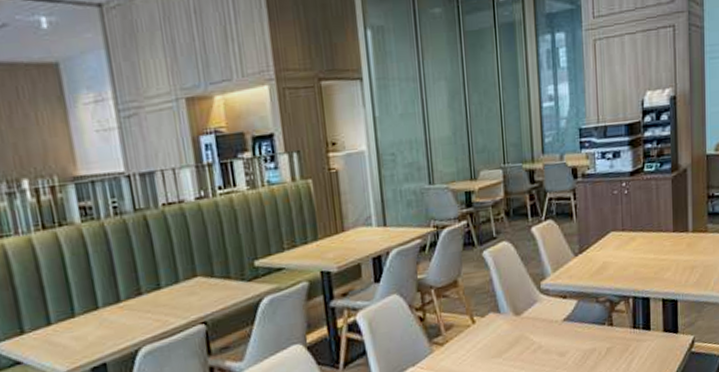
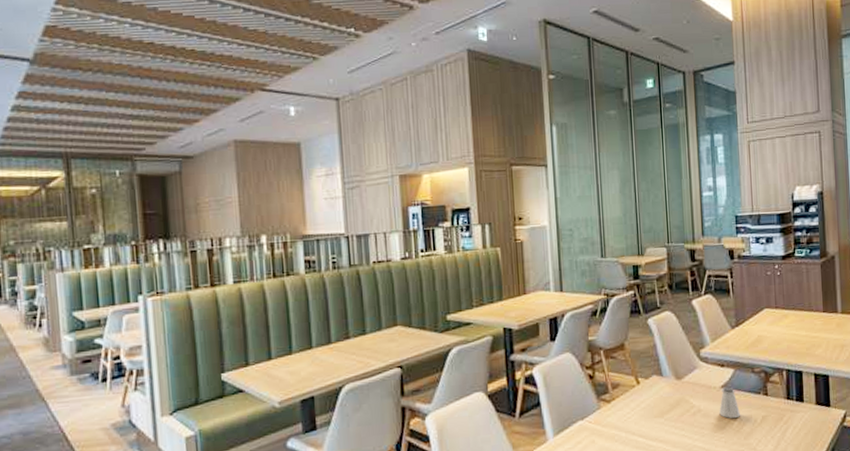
saltshaker: none [561,319,583,353] -> present [719,386,740,419]

